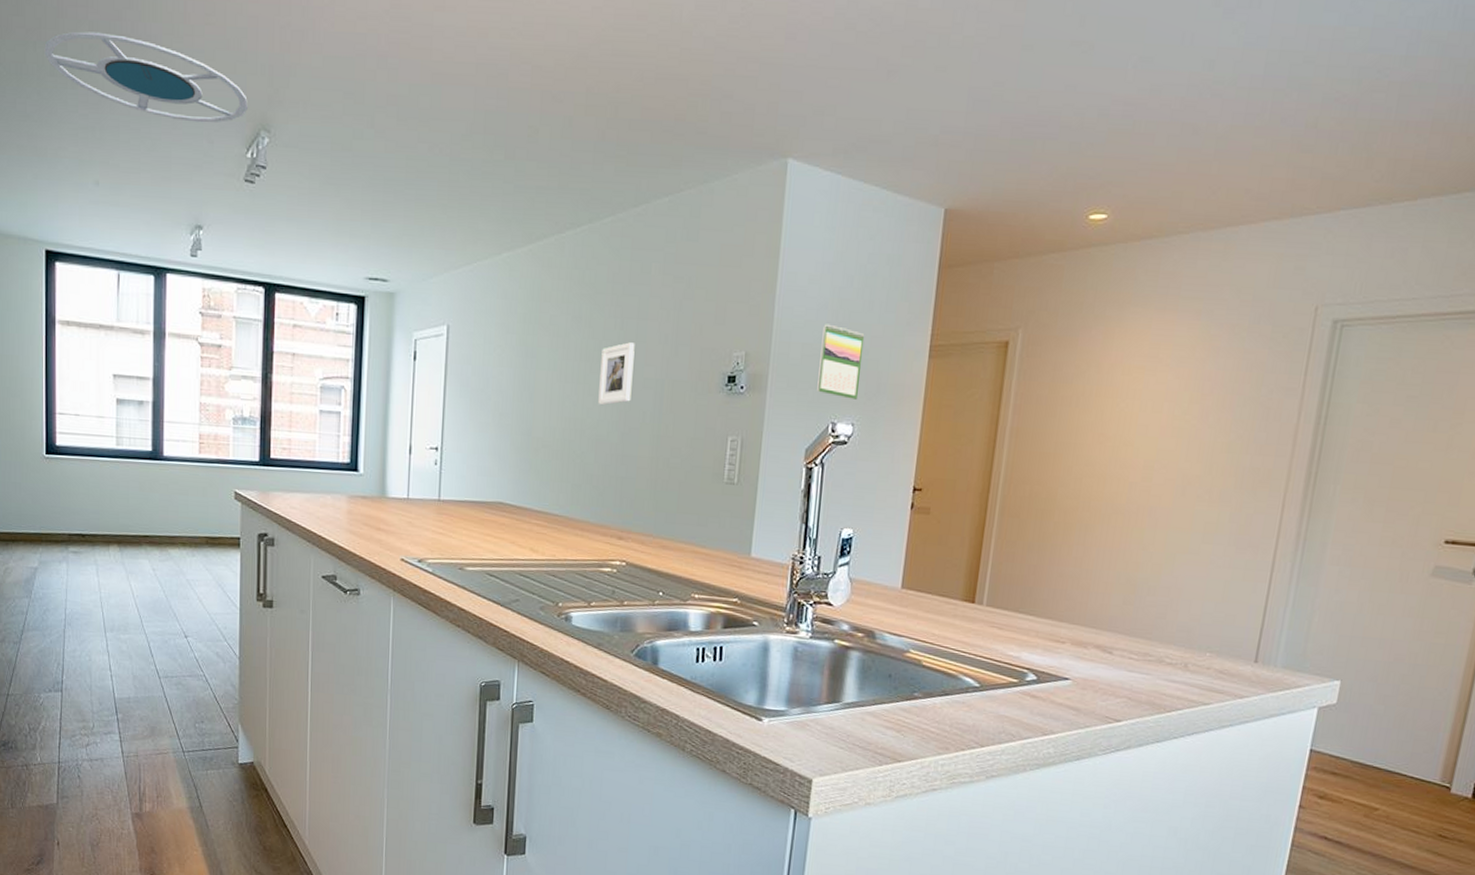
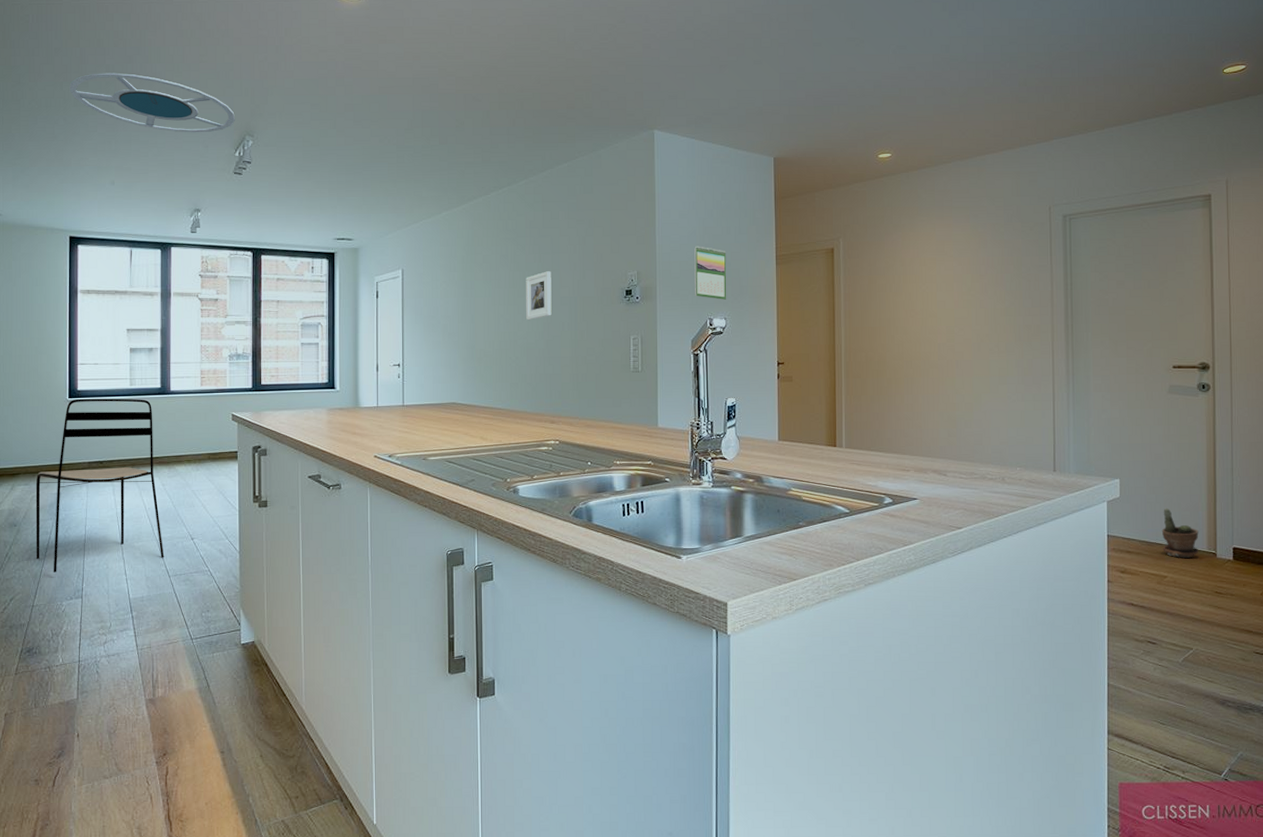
dining chair: none [9,456,154,659] -> present [35,398,164,572]
potted plant: none [1380,723,1434,790] -> present [1161,507,1199,558]

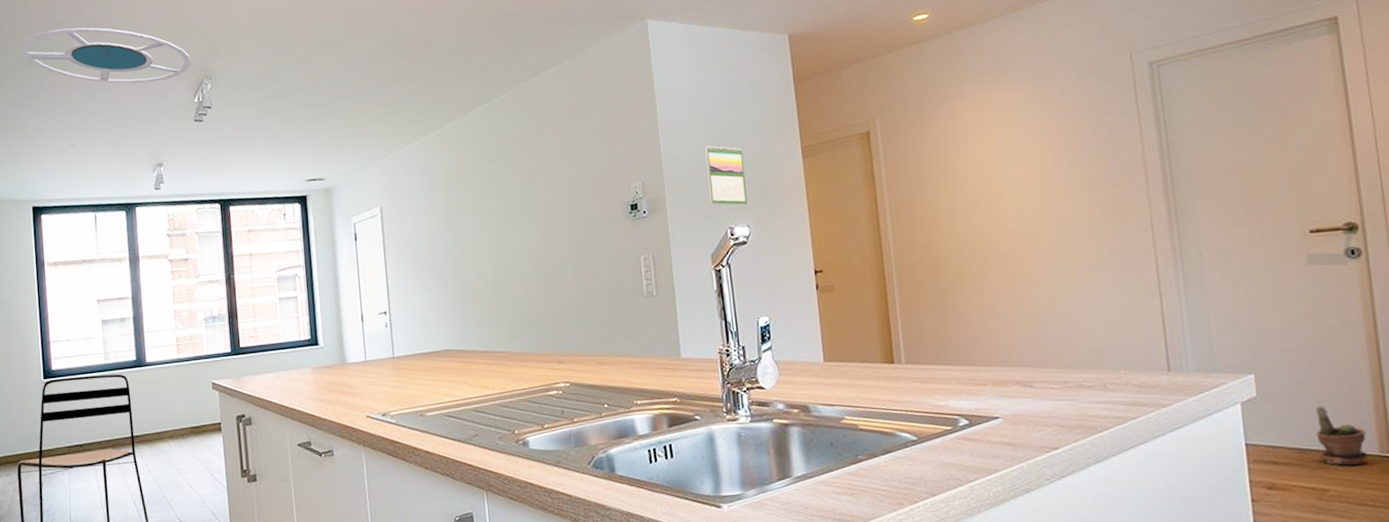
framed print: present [526,271,552,321] -> none [517,192,549,250]

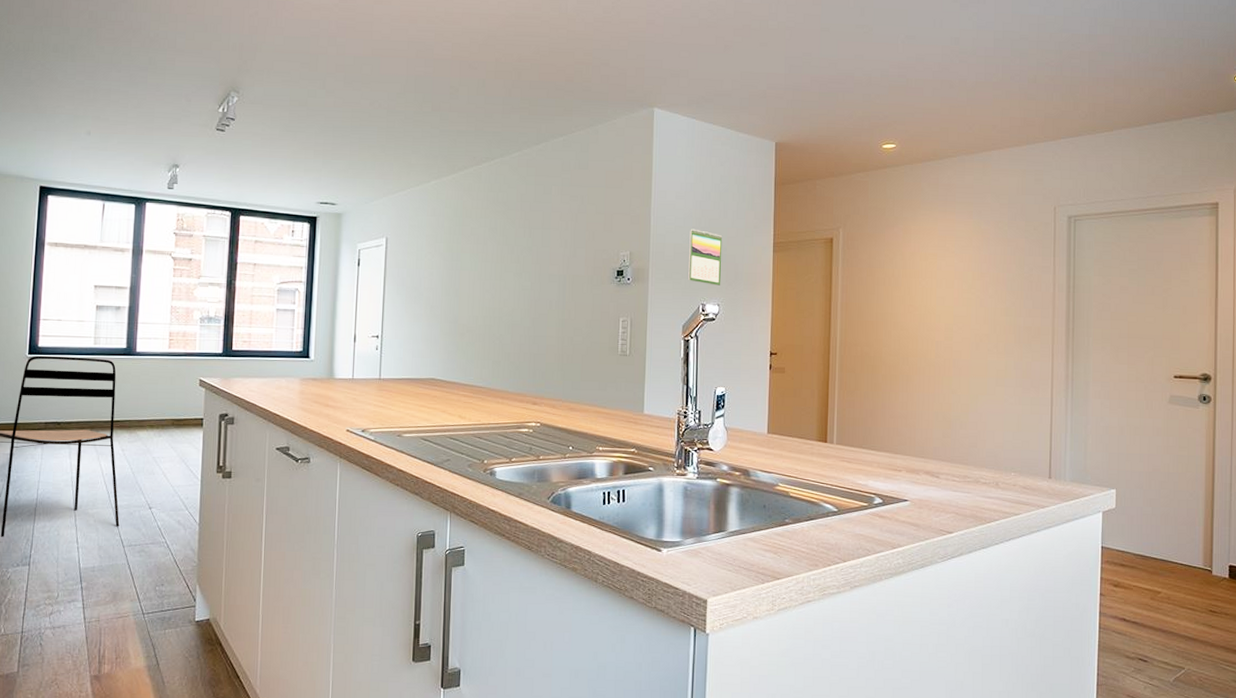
ceiling lamp: present [21,27,192,84] -> none [49,19,222,87]
potted plant: present [1315,404,1369,466] -> none [1157,521,1195,574]

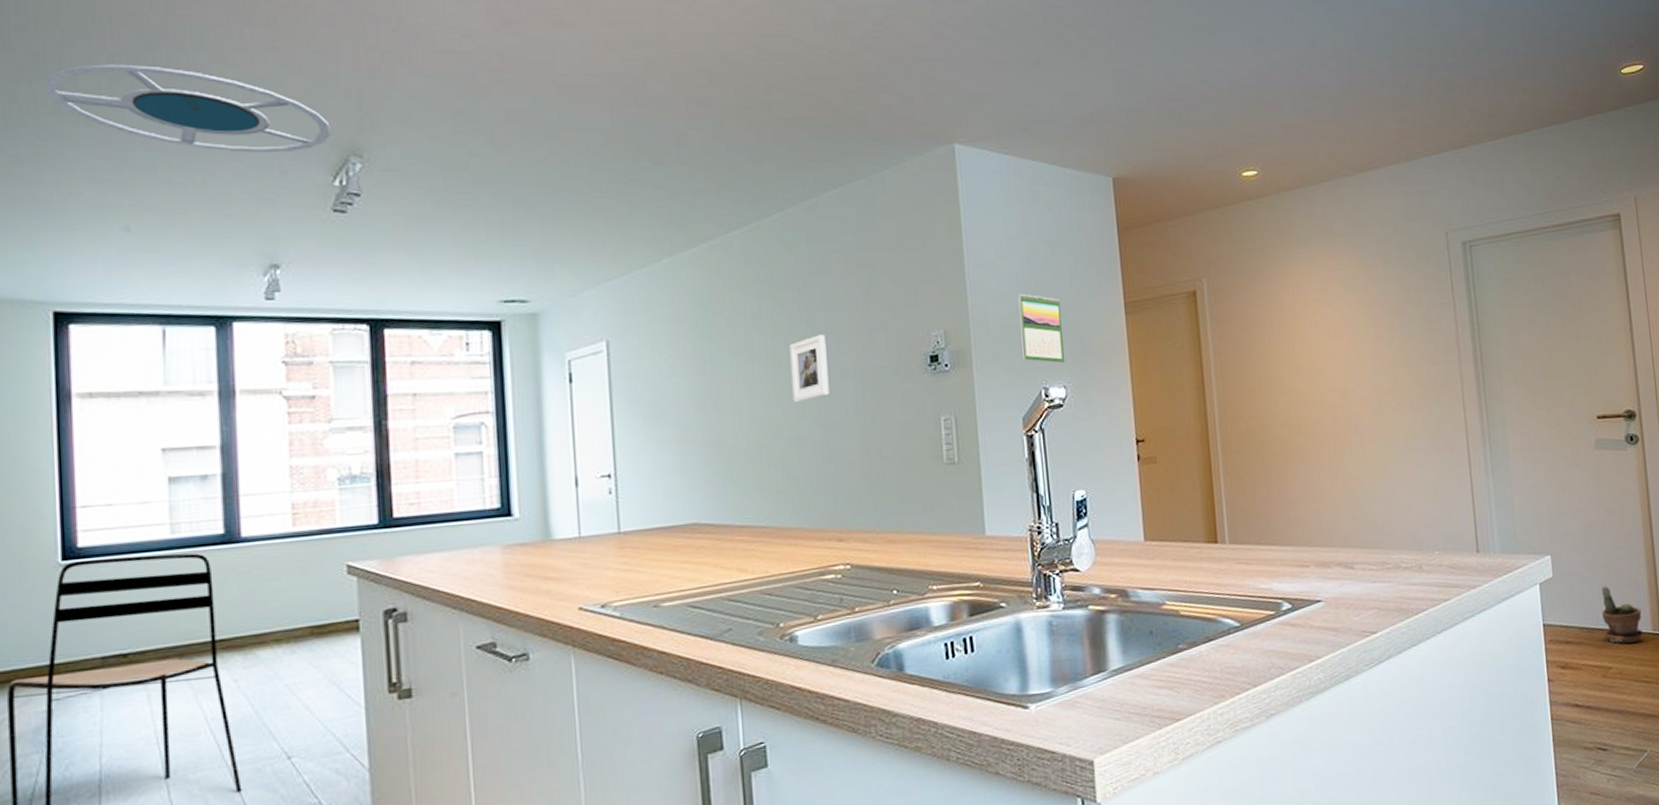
ceiling lamp: none [49,19,222,87] -> present [44,64,333,153]
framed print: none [512,247,541,297] -> present [789,335,830,403]
potted plant: none [1157,521,1195,574] -> present [1601,585,1644,644]

